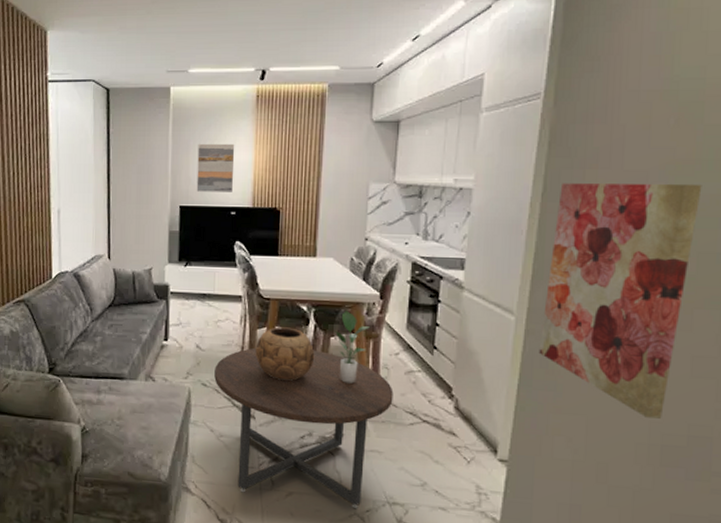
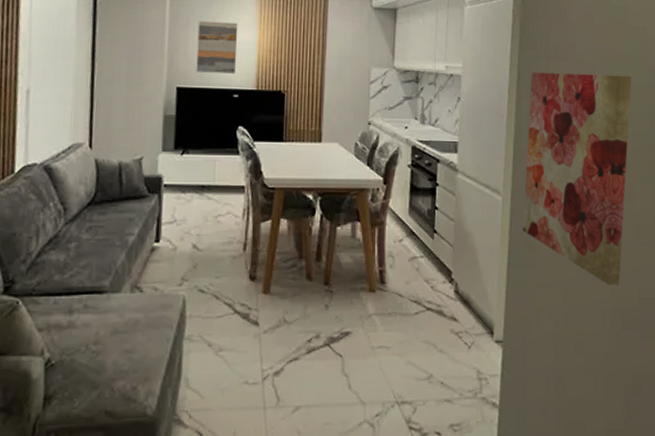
coffee table: present [214,348,394,508] -> none [213,241,399,416]
decorative bowl: present [255,327,315,382] -> none [259,219,322,279]
potted plant: present [335,311,371,384] -> none [341,198,376,275]

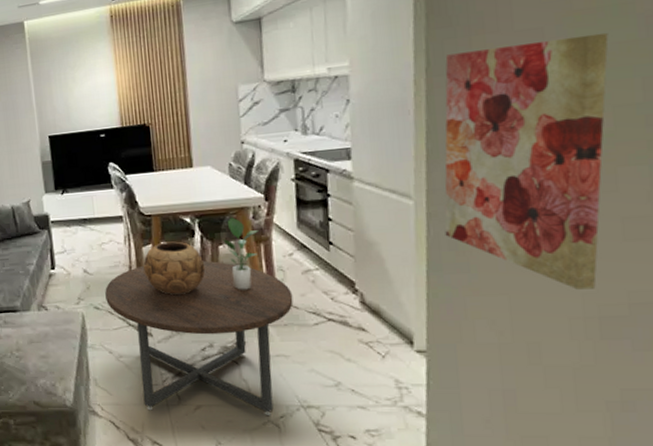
wall art: present [196,20,238,74] -> none [58,67,99,120]
coffee table: none [213,241,399,416] -> present [105,260,293,415]
decorative bowl: none [259,219,322,279] -> present [143,241,206,296]
potted plant: none [341,198,376,275] -> present [222,217,260,290]

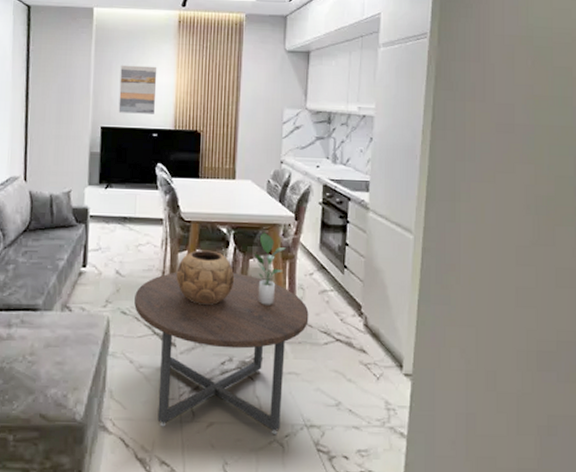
wall art: none [58,67,99,120] -> present [118,65,157,114]
wall art: present [444,32,609,290] -> none [434,113,555,327]

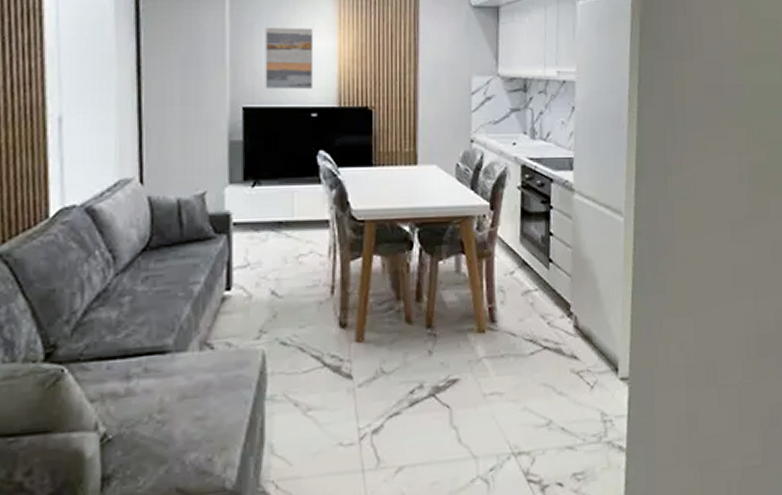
coffee table: present [134,272,309,434] -> none [297,279,511,482]
decorative bowl: present [176,250,235,306] -> none [349,254,422,324]
potted plant: present [253,232,287,305] -> none [443,227,483,315]

